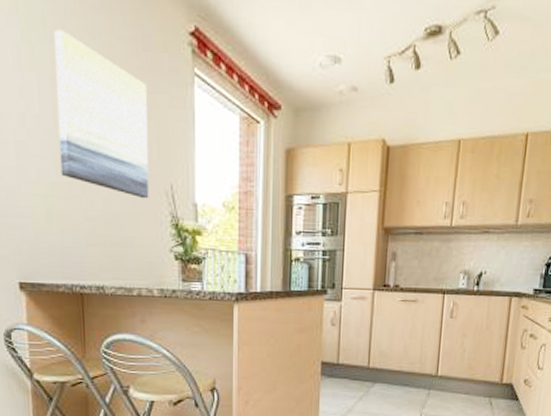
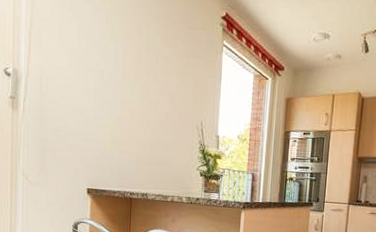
wall art: present [54,29,149,199] -> none [124,15,189,132]

